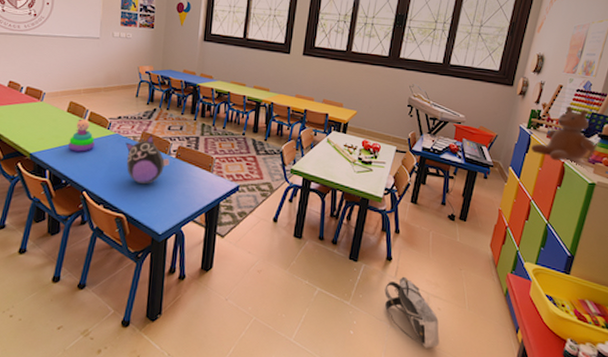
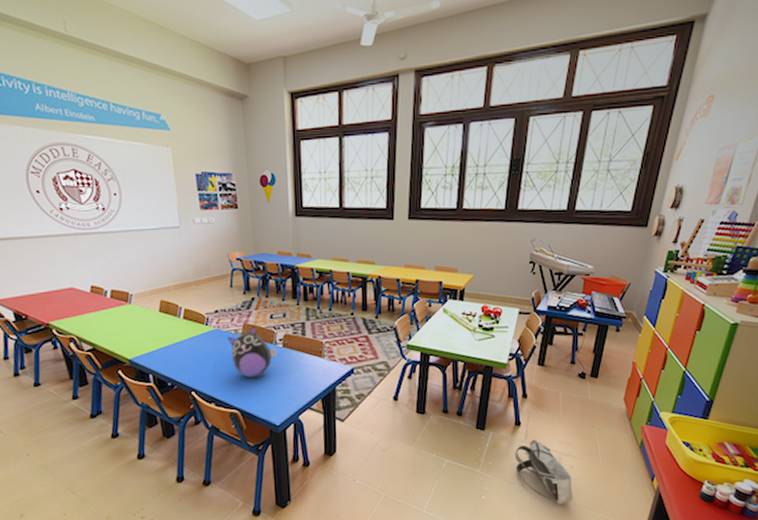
stacking toy: present [68,118,95,152] -> none [167,317,195,352]
teddy bear: present [531,106,594,161] -> none [668,242,739,304]

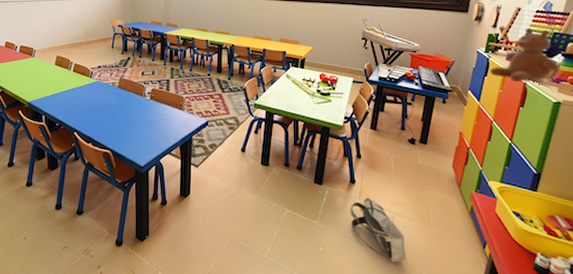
plush toy: present [227,325,277,378] -> none [106,79,145,124]
teddy bear: none [668,242,739,304] -> present [490,28,558,83]

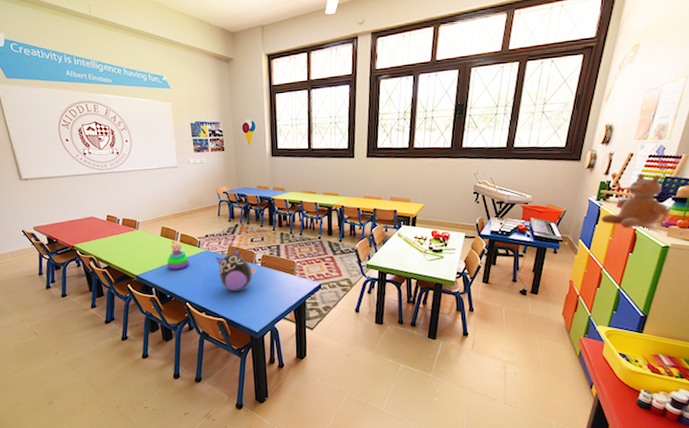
stacking toy: none [59,70,80,99] -> present [167,241,189,270]
plush toy: none [106,79,145,124] -> present [215,247,257,292]
backpack: present [350,197,406,263] -> none [463,348,517,407]

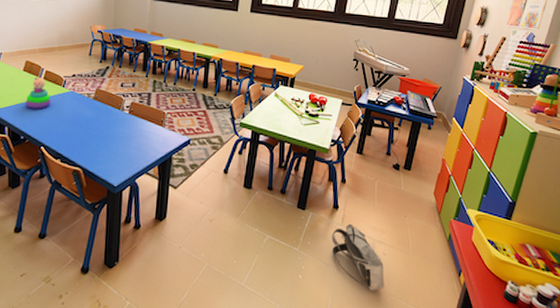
plush toy: present [215,247,257,292] -> none [80,91,123,139]
backpack: none [463,348,517,407] -> present [331,223,385,291]
teddy bear: present [601,173,668,229] -> none [474,58,537,112]

